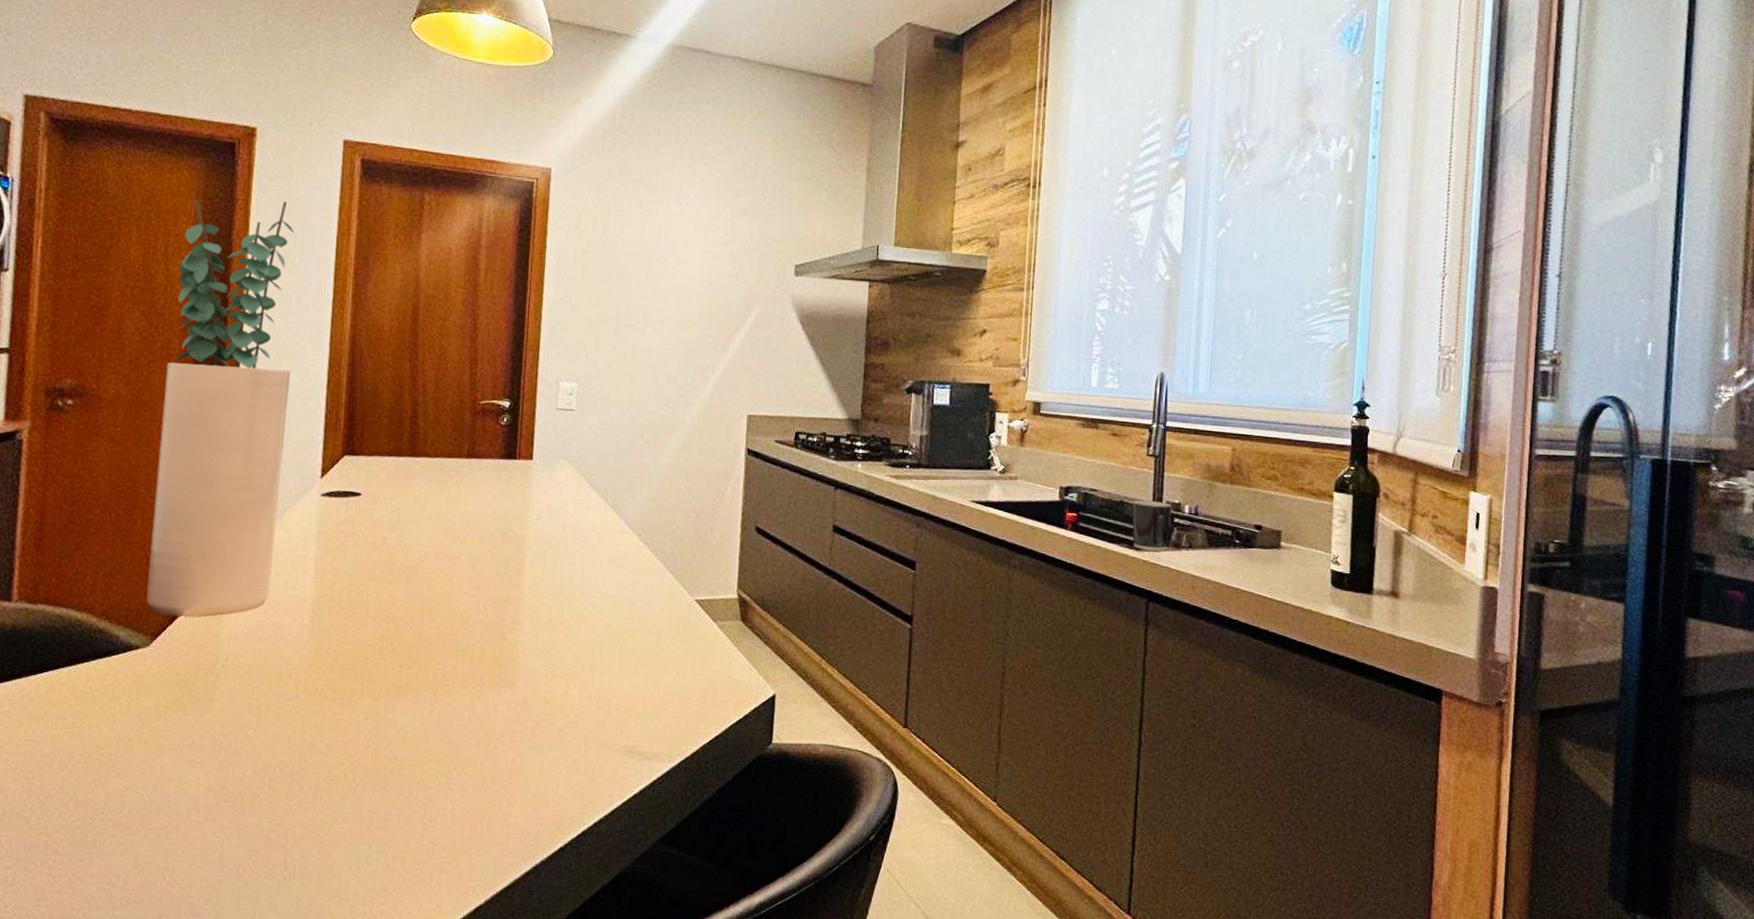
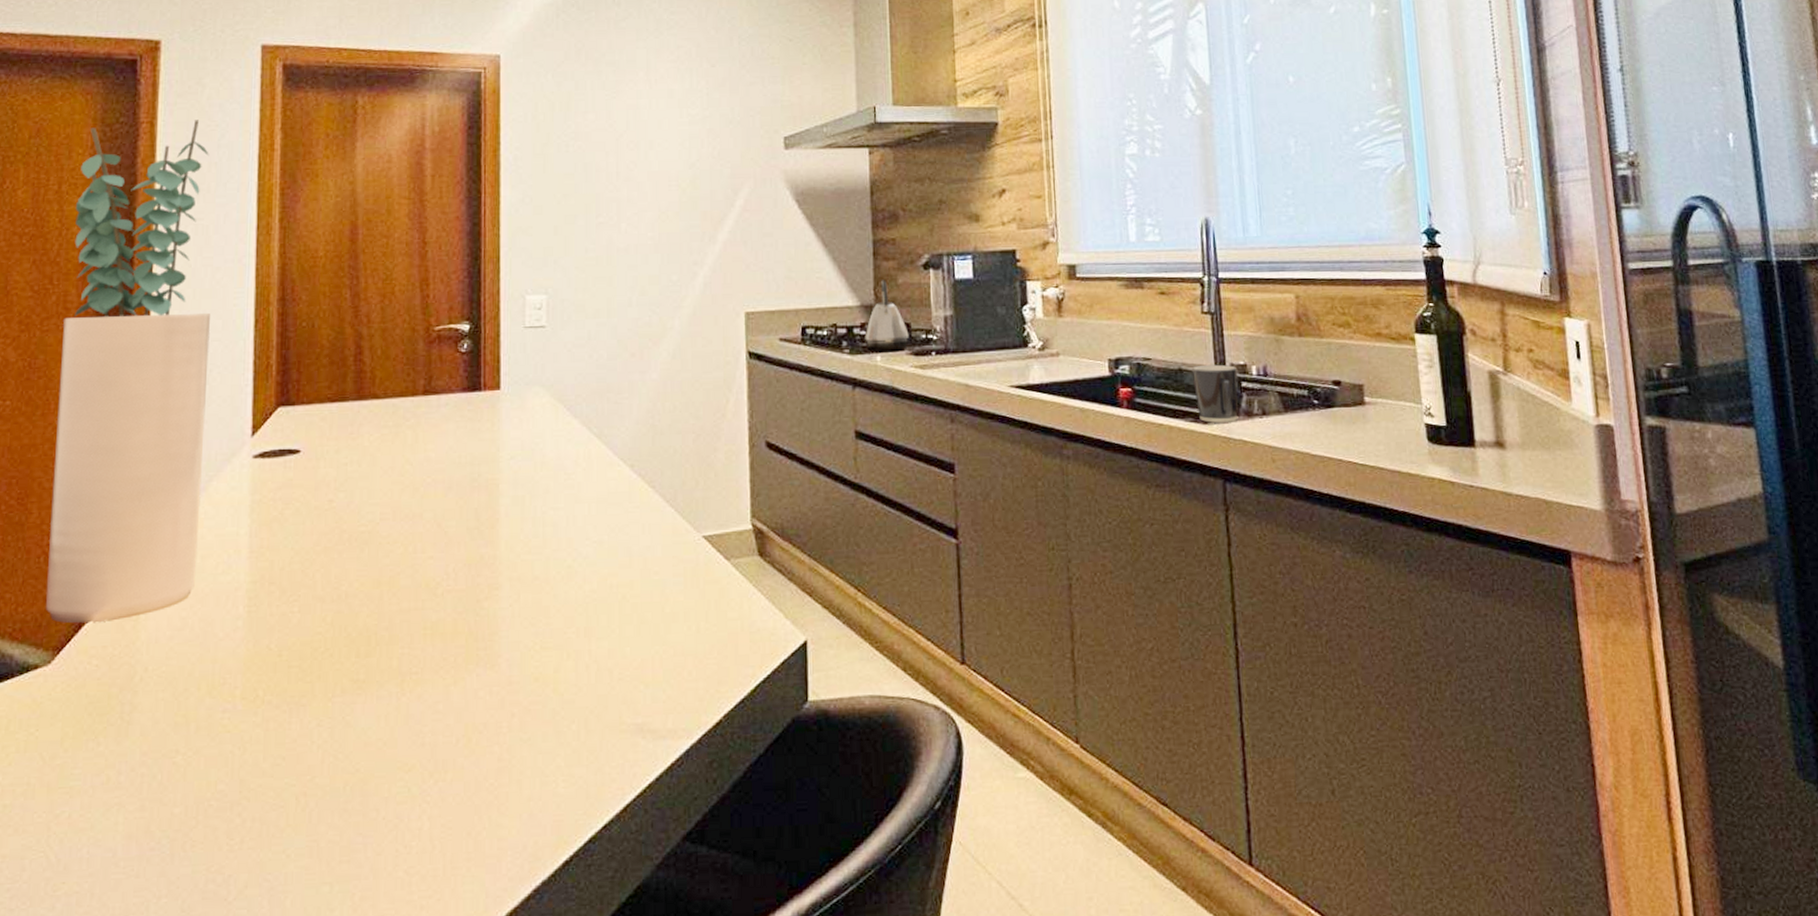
kettle: none [849,399,888,461] -> present [865,280,909,352]

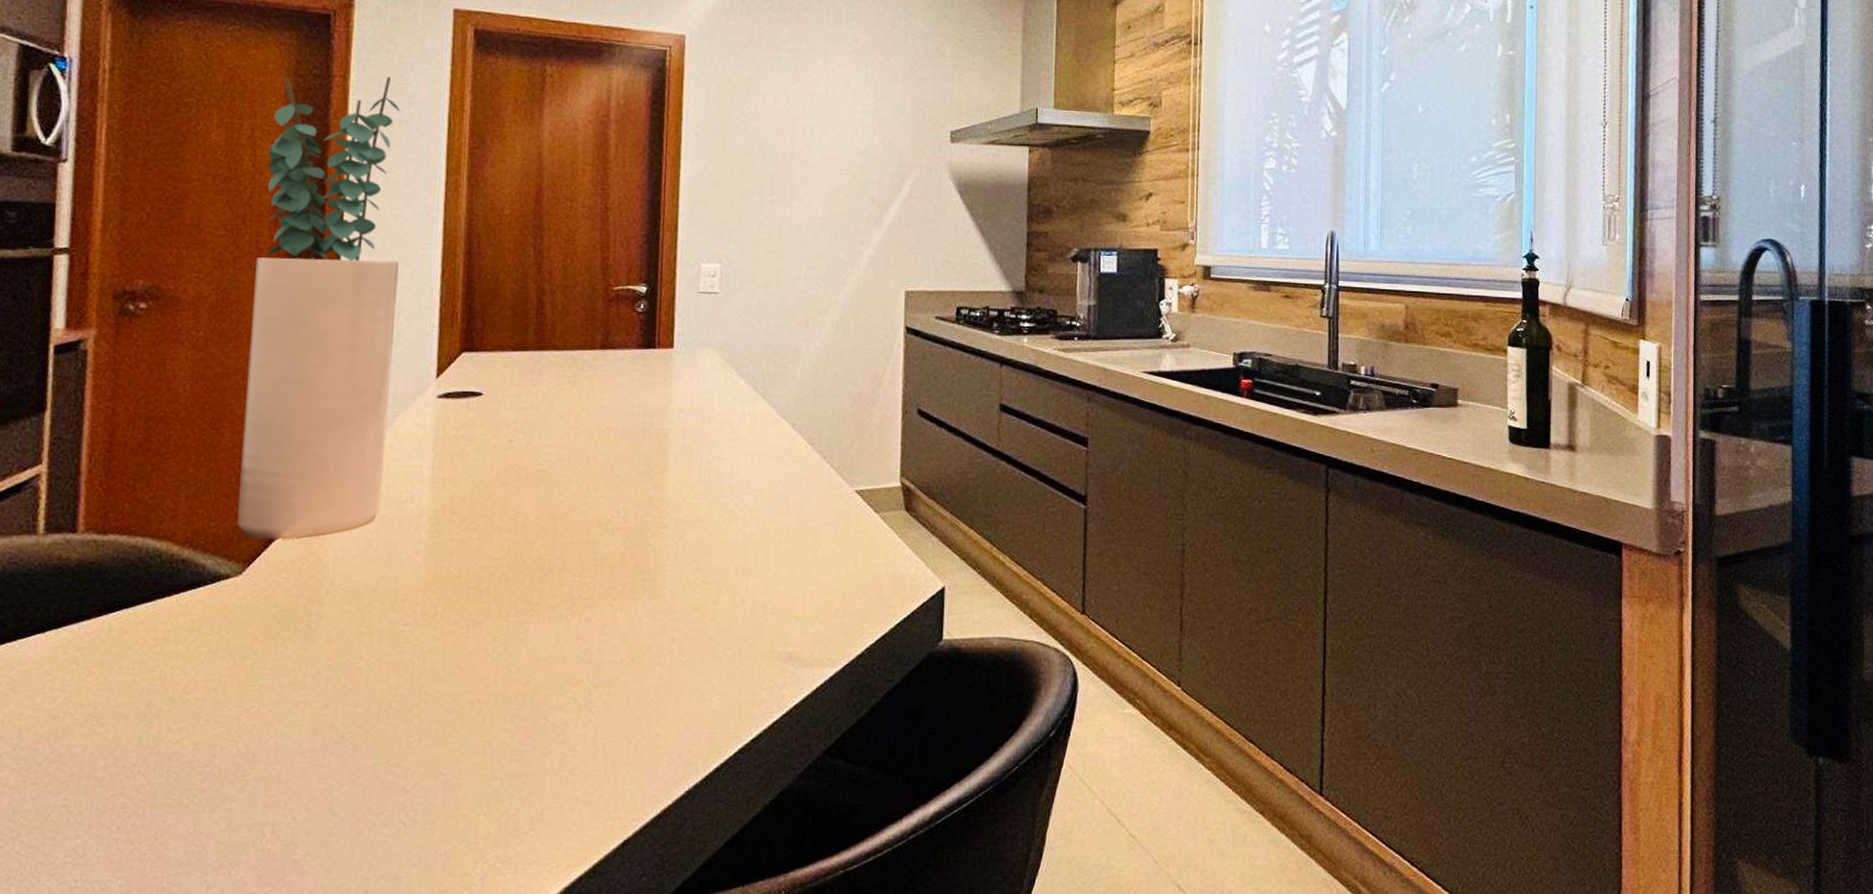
kettle: present [865,280,909,352] -> none [1014,269,1055,335]
mug: present [1191,364,1238,423] -> none [1307,363,1348,415]

